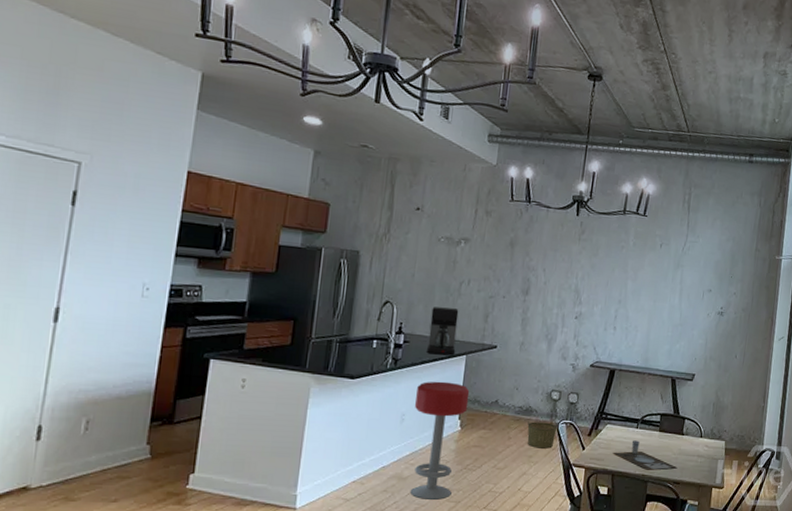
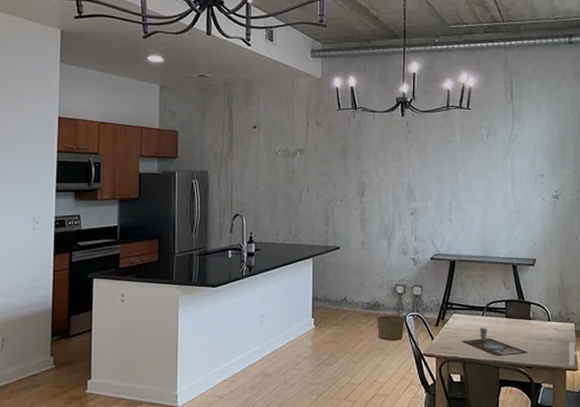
bar stool: present [410,381,470,500] -> none [270,284,320,394]
coffee maker: present [427,307,459,356] -> none [277,215,303,259]

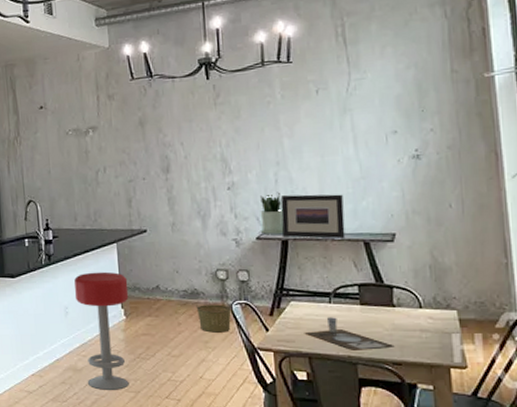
bar stool: none [270,284,320,394] -> present [74,271,129,390]
planter: none [434,221,453,256] -> present [260,194,284,235]
picture frame: none [452,223,500,261] -> present [281,194,346,239]

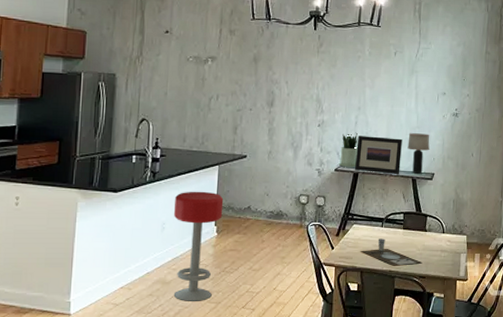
basket: present [196,304,232,333] -> none [279,225,307,250]
table lamp: none [350,184,384,236] -> present [407,133,430,174]

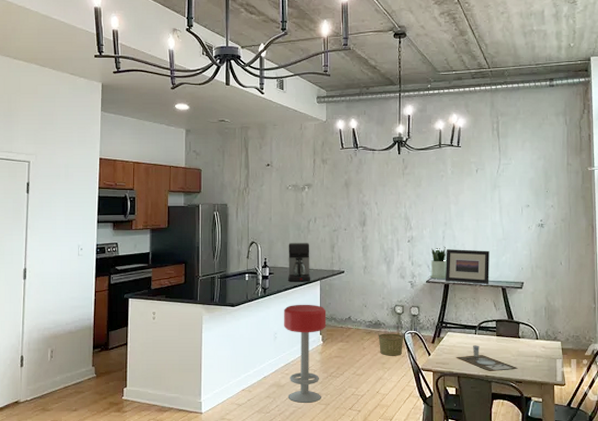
coffee maker: none [182,122,210,167] -> present [288,243,311,282]
basket: none [279,225,307,250] -> present [378,333,404,356]
table lamp: present [407,133,430,174] -> none [495,245,517,283]

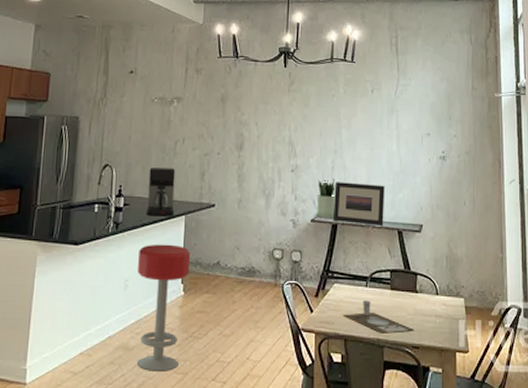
basket: present [378,333,404,356] -> none [251,283,283,312]

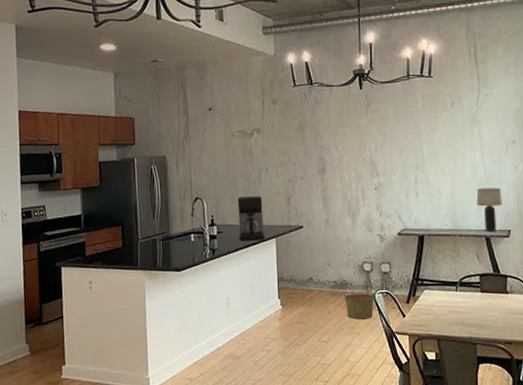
bar stool: present [136,244,191,371] -> none [236,265,285,375]
basket: none [251,283,283,312] -> present [344,293,374,320]
planter: present [315,180,336,219] -> none [401,195,421,231]
picture frame: present [334,182,385,226] -> none [419,195,471,234]
place setting: present [342,300,415,334] -> none [434,303,507,332]
table lamp: none [391,179,416,225] -> present [476,187,502,232]

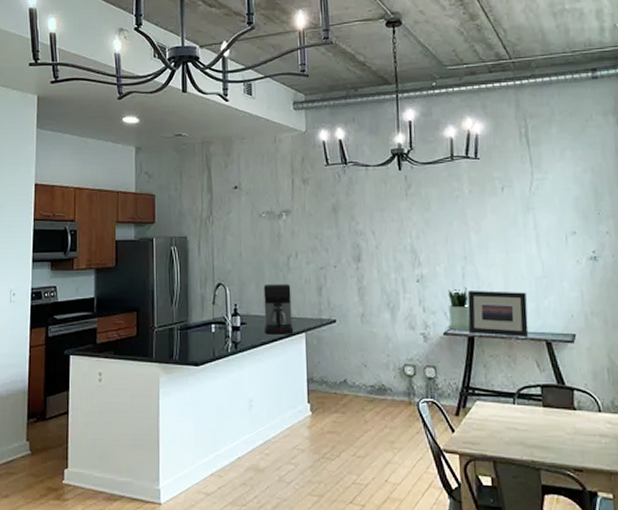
basket: present [344,293,374,320] -> none [383,402,418,432]
planter: none [401,195,421,231] -> present [447,289,471,331]
picture frame: none [419,195,471,234] -> present [467,291,529,337]
table lamp: present [476,187,502,232] -> none [533,284,564,335]

